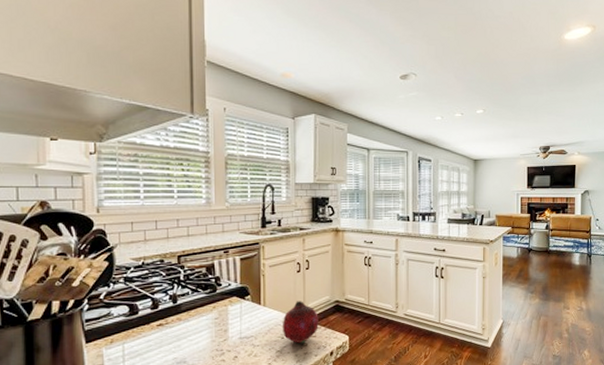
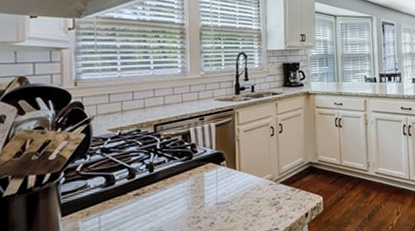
fruit: present [282,301,319,343] -> none [257,164,293,206]

